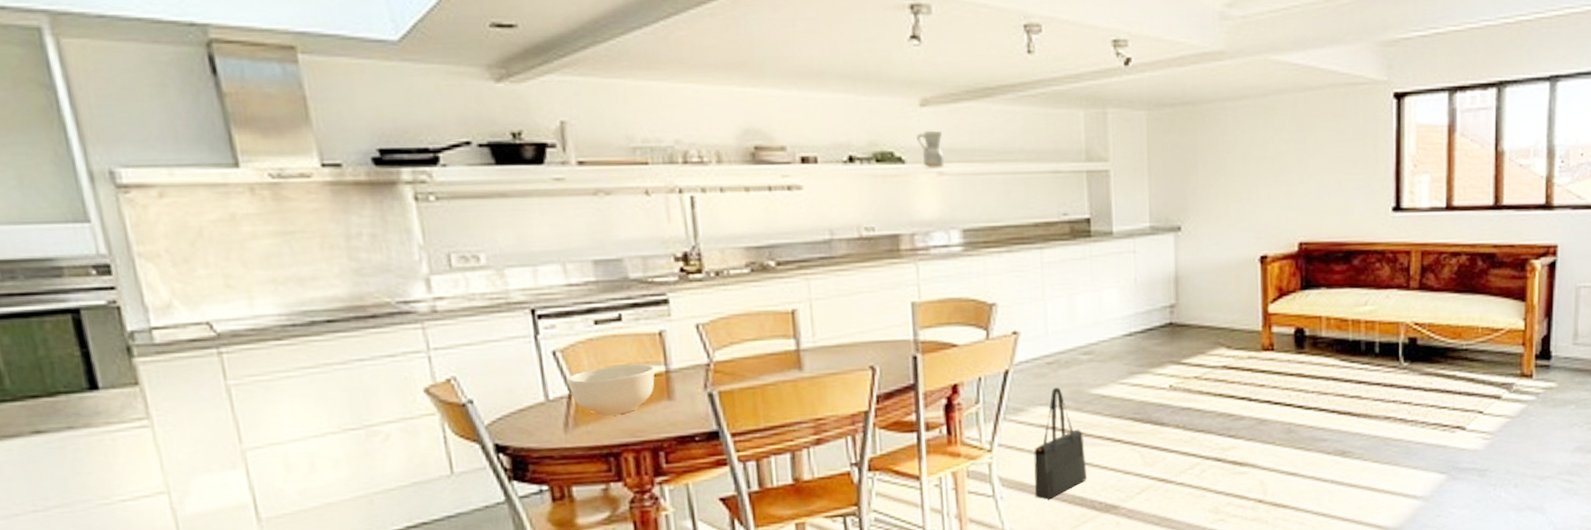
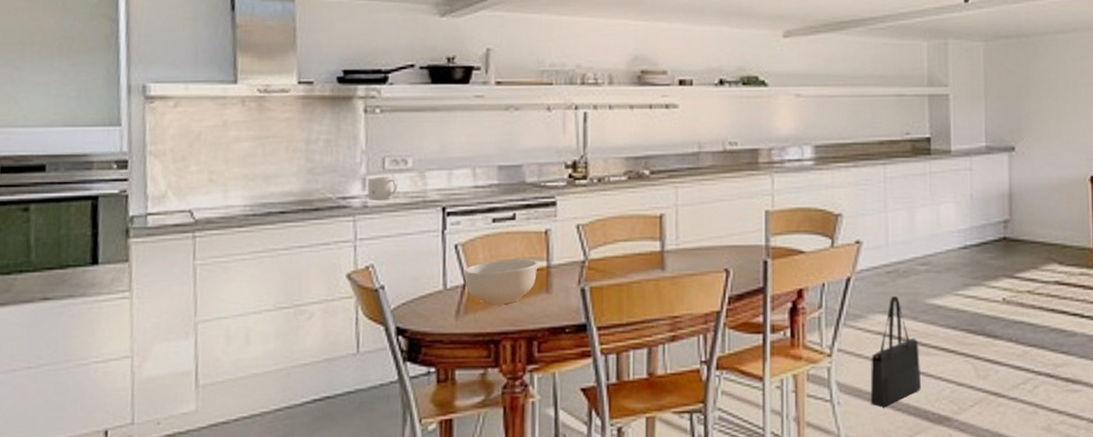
mug: none [431,276,472,304] -> present [367,177,397,200]
ceramic pitcher: present [917,130,945,169] -> none [779,58,802,91]

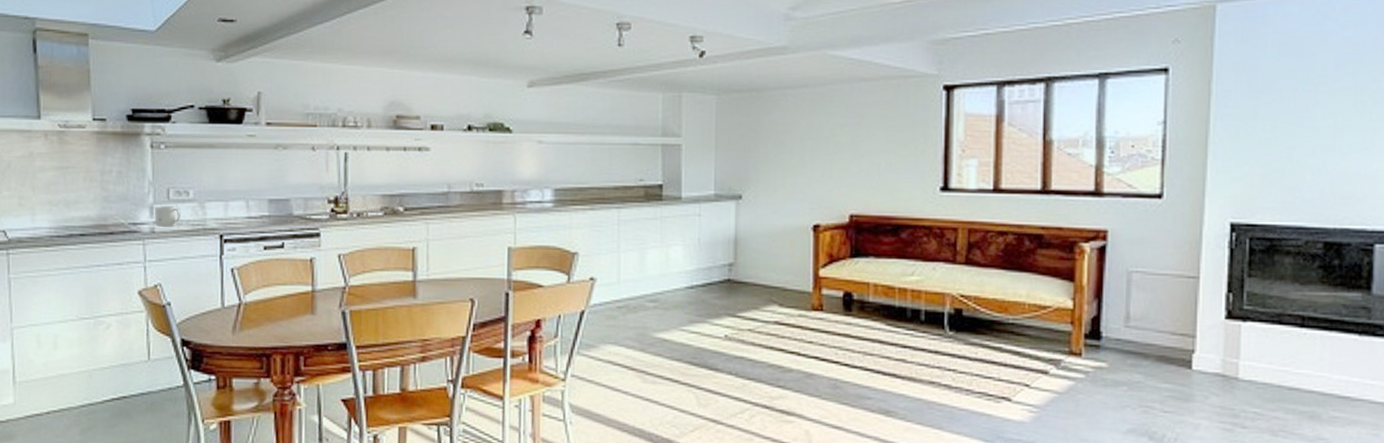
bowl: present [463,260,538,305] -> none [239,284,304,323]
tote bag: present [870,295,922,408] -> none [599,328,647,429]

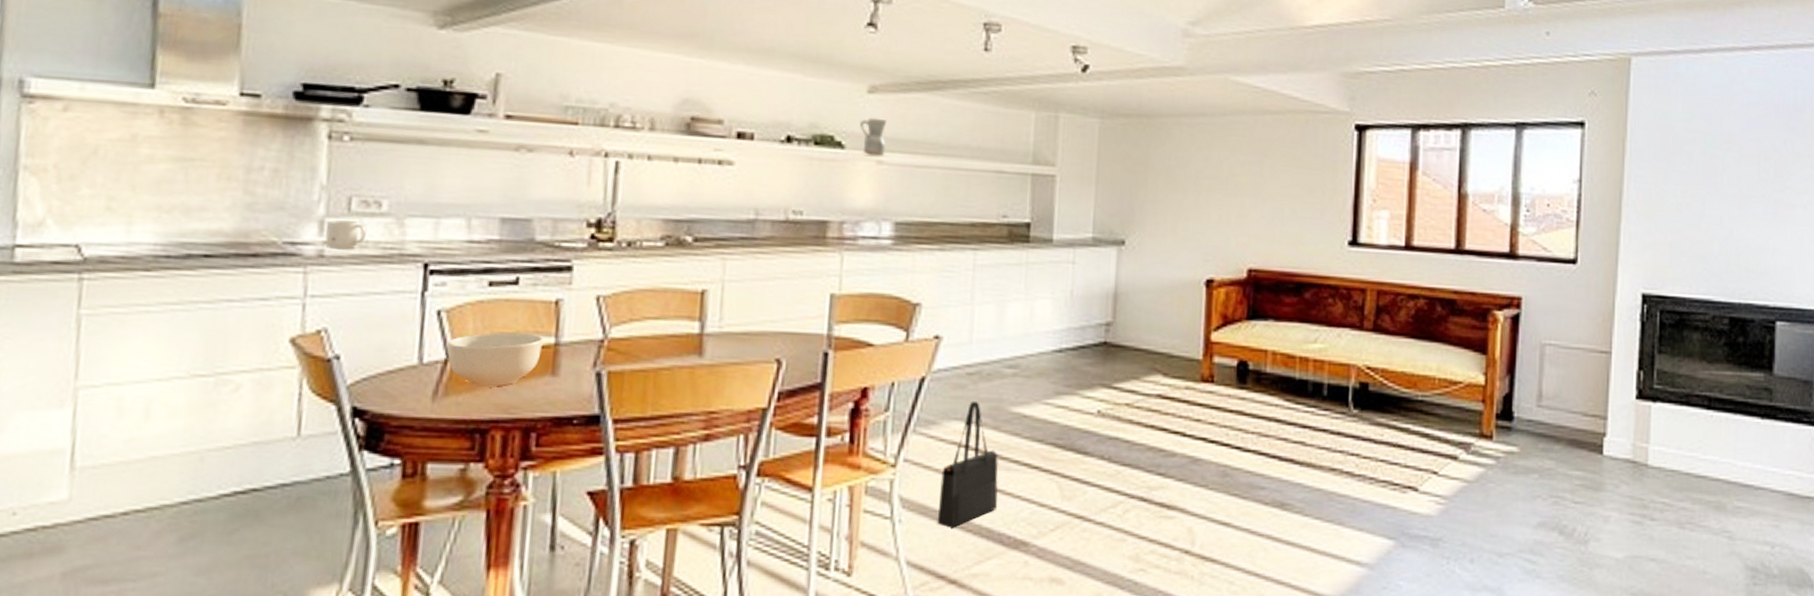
bowl: none [239,284,304,323] -> present [446,333,544,387]
ceramic pitcher: none [523,107,544,138] -> present [860,117,886,157]
tote bag: none [599,328,647,429] -> present [937,400,998,528]

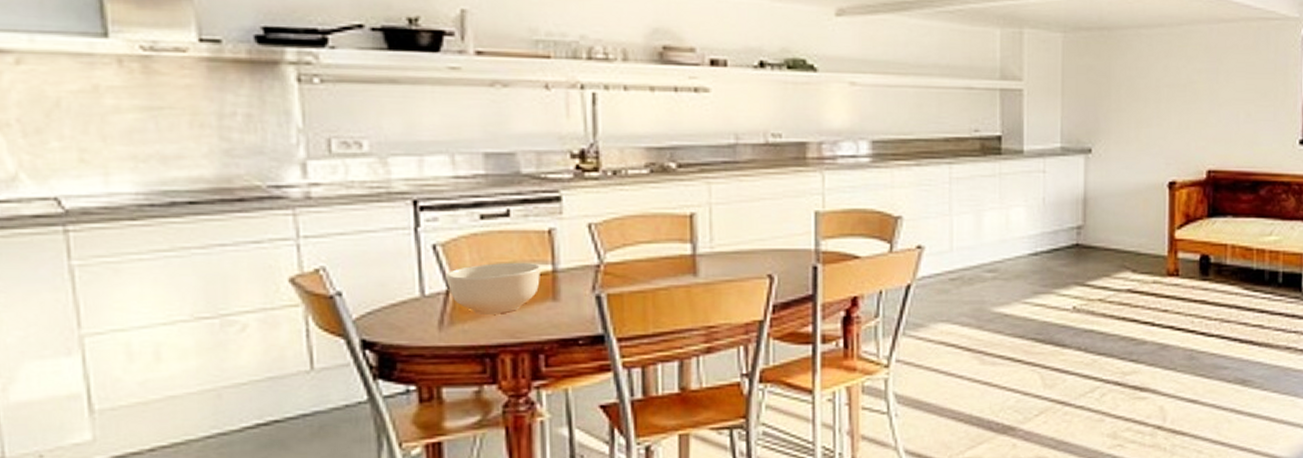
mug: present [325,220,366,250] -> none [308,162,350,190]
ceramic pitcher: present [860,117,886,157] -> none [830,40,857,79]
tote bag: present [937,400,998,528] -> none [930,303,986,419]

